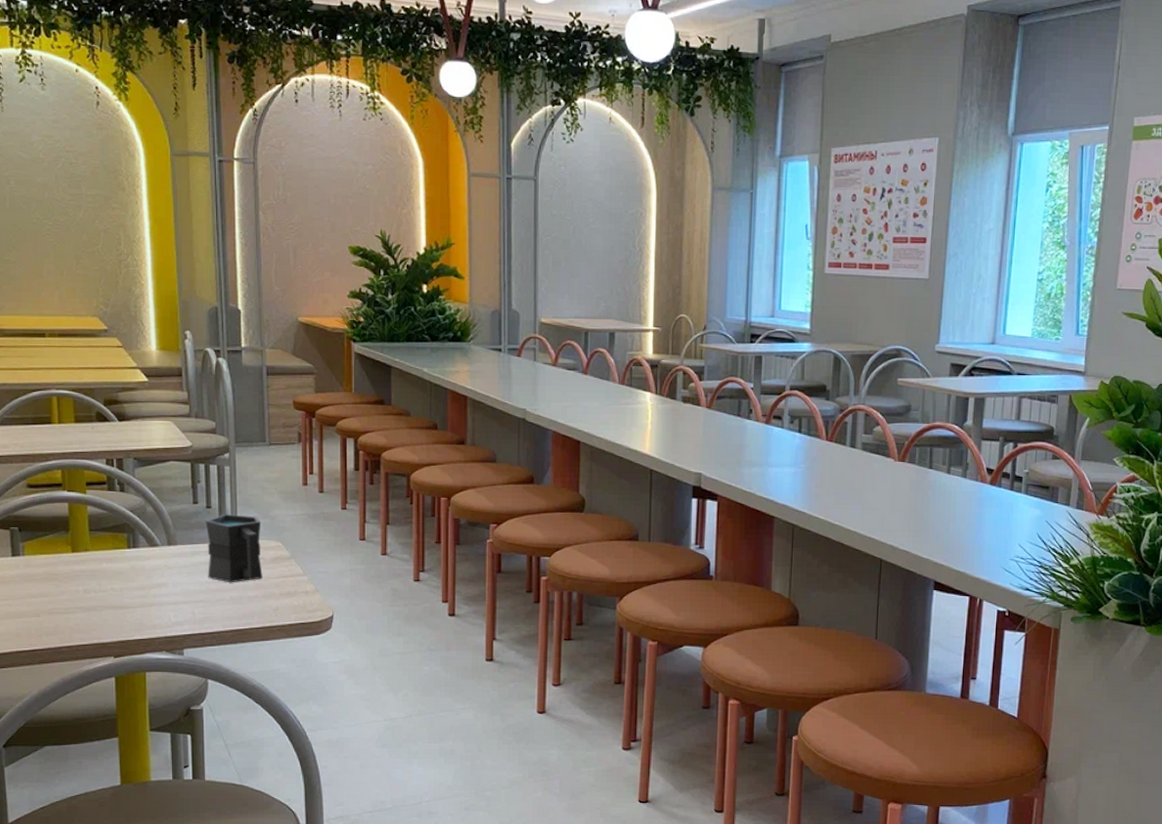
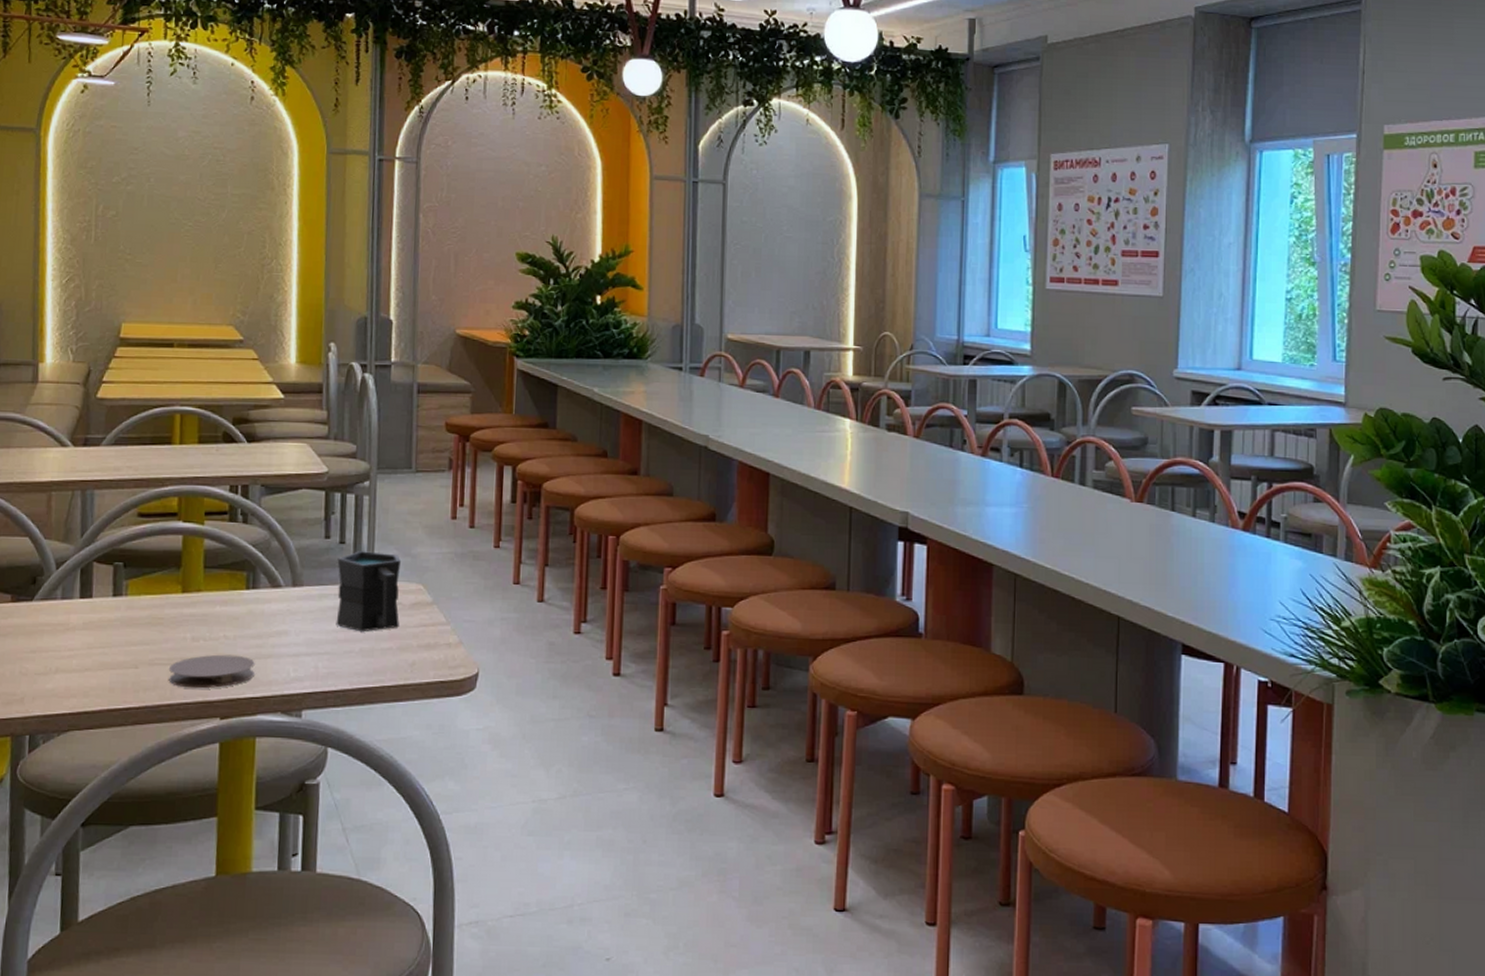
coaster: none [66,604,140,633] -> present [168,654,255,689]

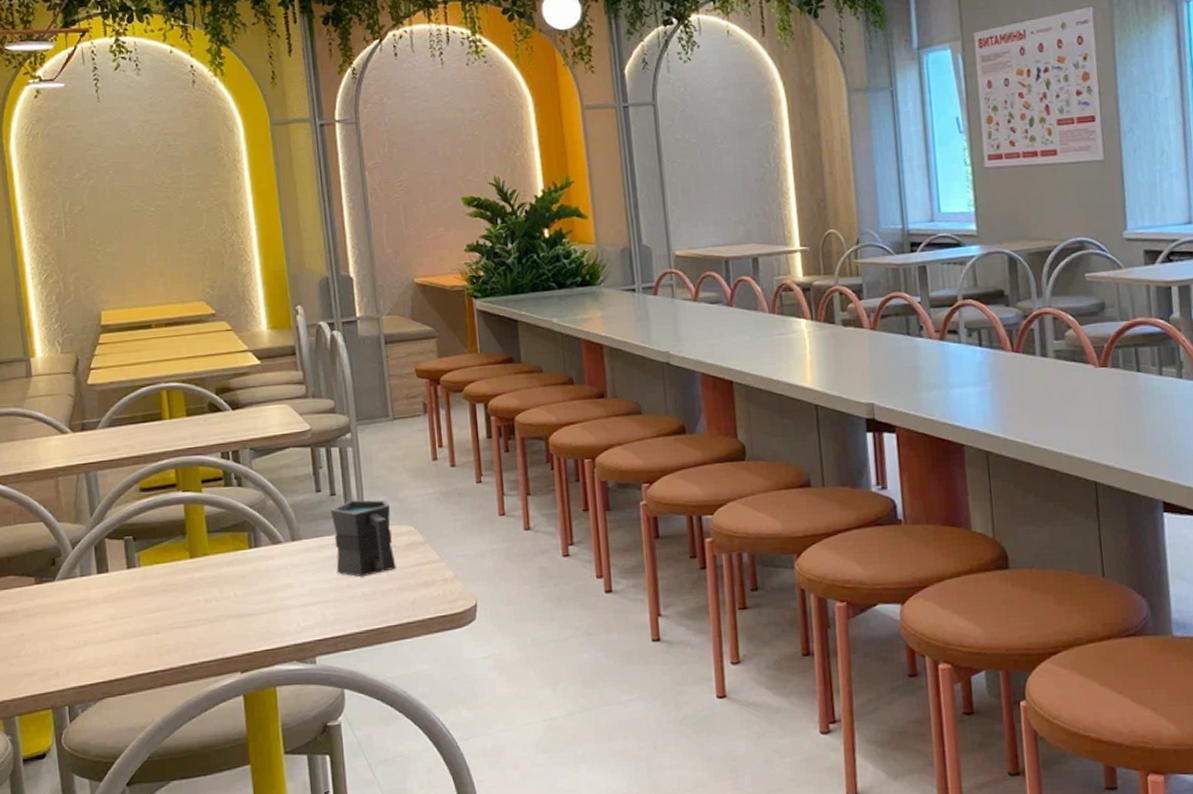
coaster: present [168,654,255,689] -> none [187,611,267,647]

